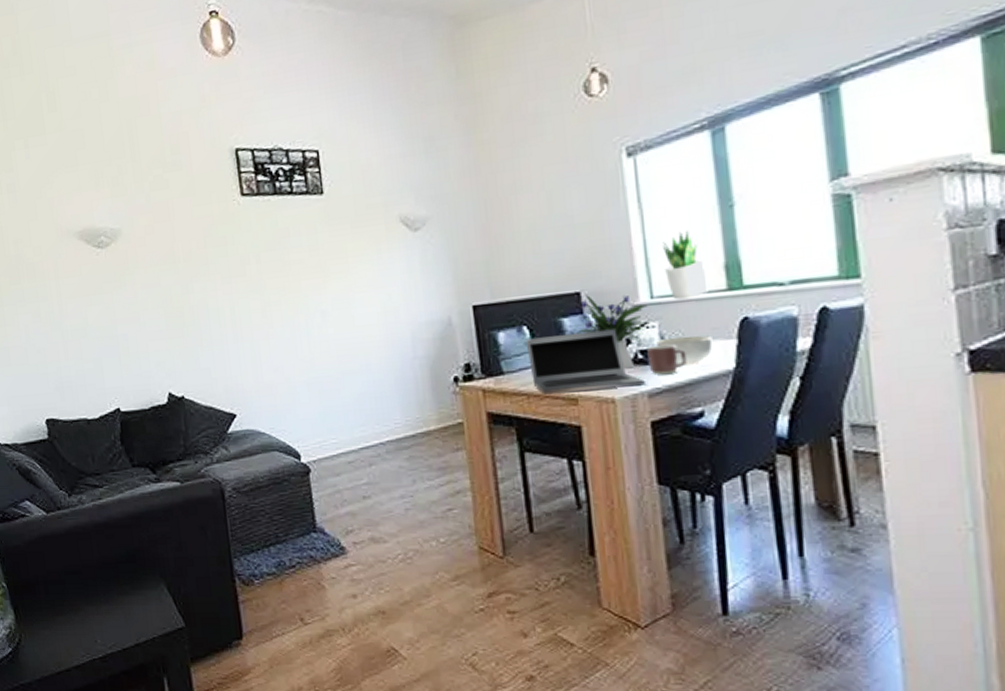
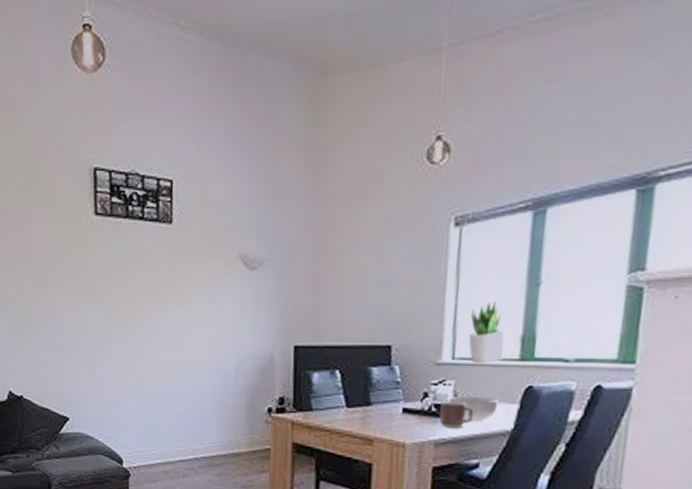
laptop: present [525,329,645,395] -> none [336,381,434,435]
flower arrangement: present [573,295,648,369] -> none [380,349,449,419]

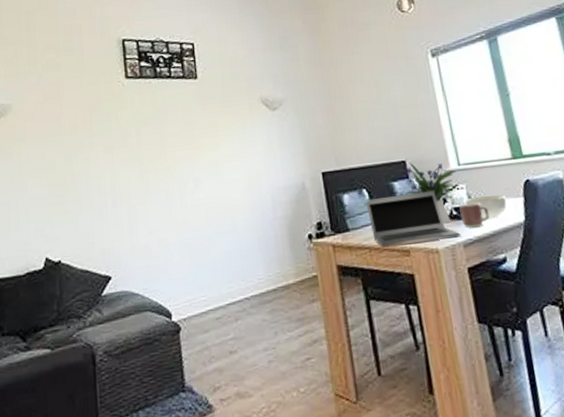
laptop: none [336,381,434,435] -> present [365,190,460,248]
flower arrangement: none [380,349,449,419] -> present [402,163,457,224]
planter: present [468,302,505,363] -> none [463,113,499,167]

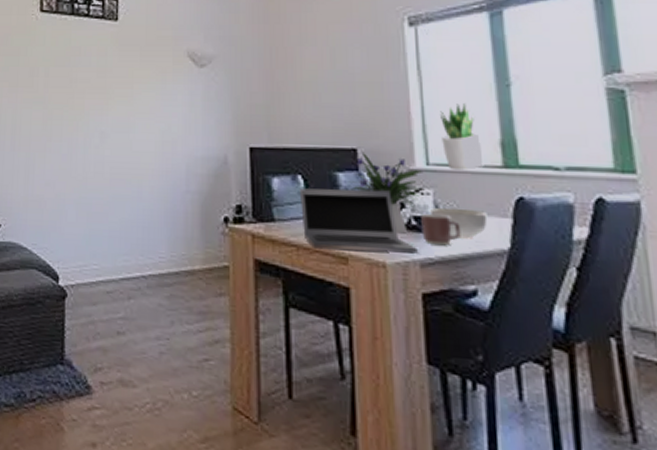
planter: none [463,113,499,167] -> present [440,104,484,171]

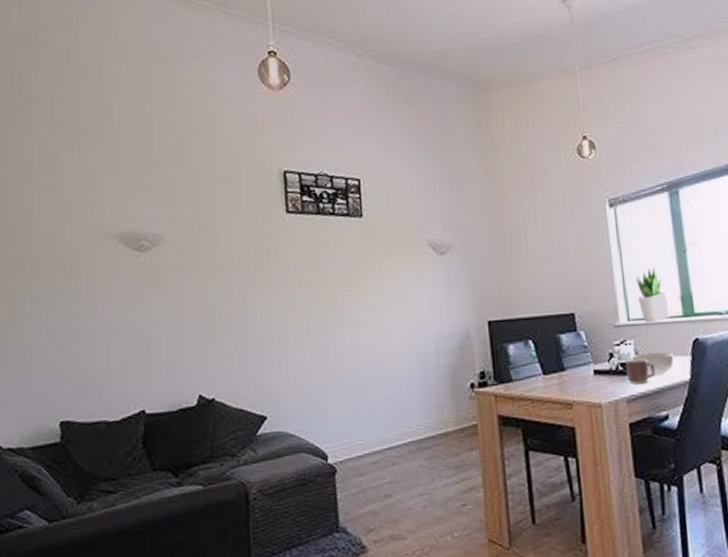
laptop: present [299,188,418,254] -> none [531,345,624,400]
flower arrangement: present [348,153,424,234] -> none [569,316,626,379]

